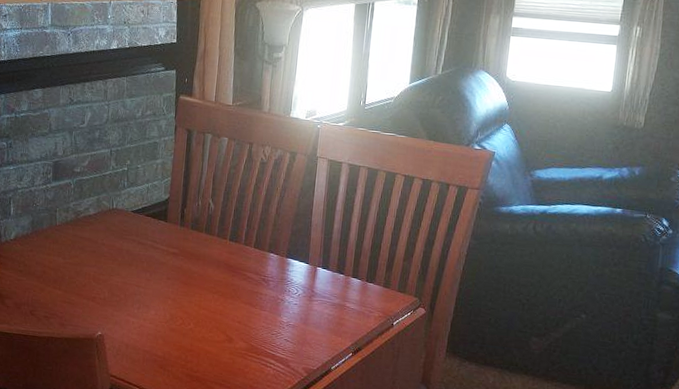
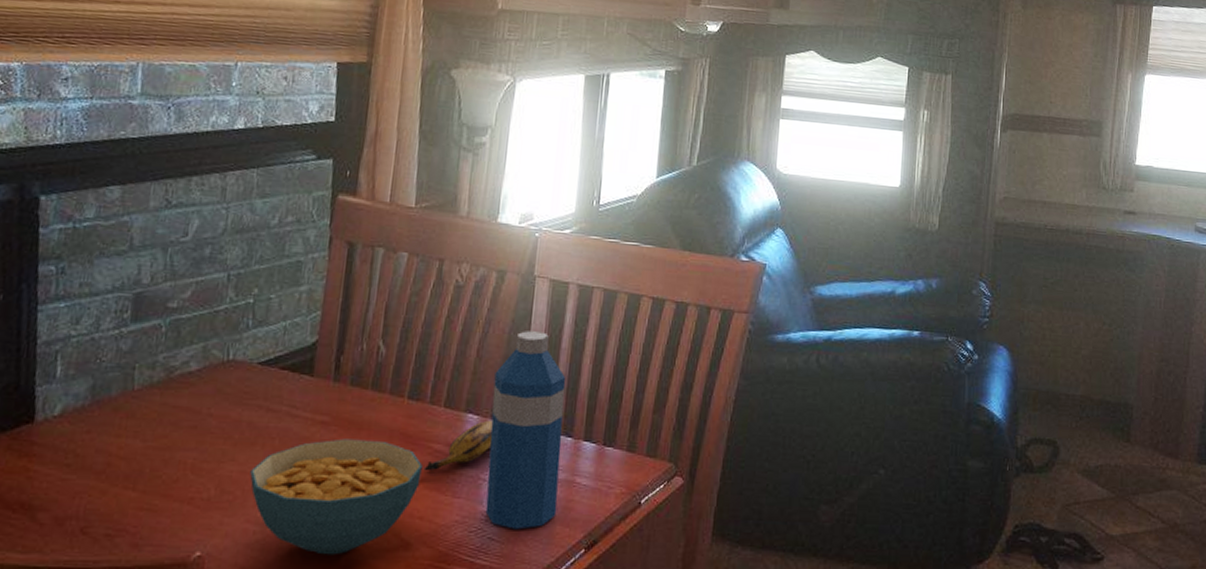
cereal bowl: none [129,265,240,342] -> present [250,438,423,555]
banana: none [241,258,288,291] -> present [423,420,493,472]
water bottle: none [283,196,340,336] -> present [485,331,566,530]

